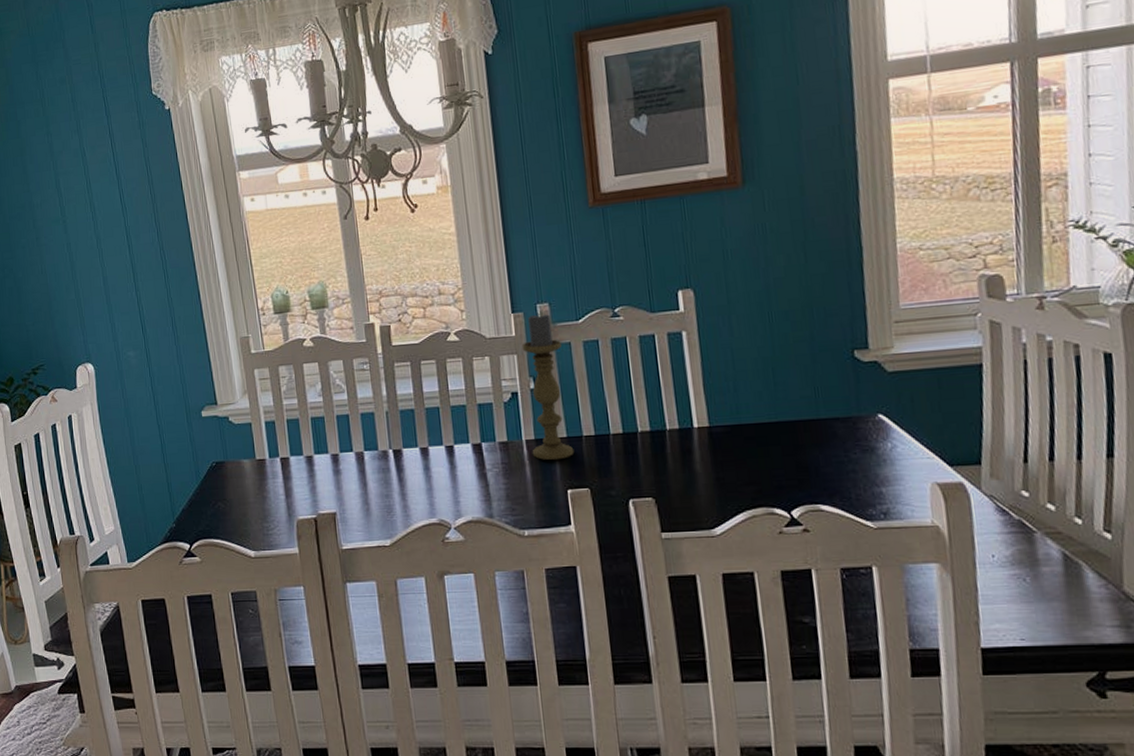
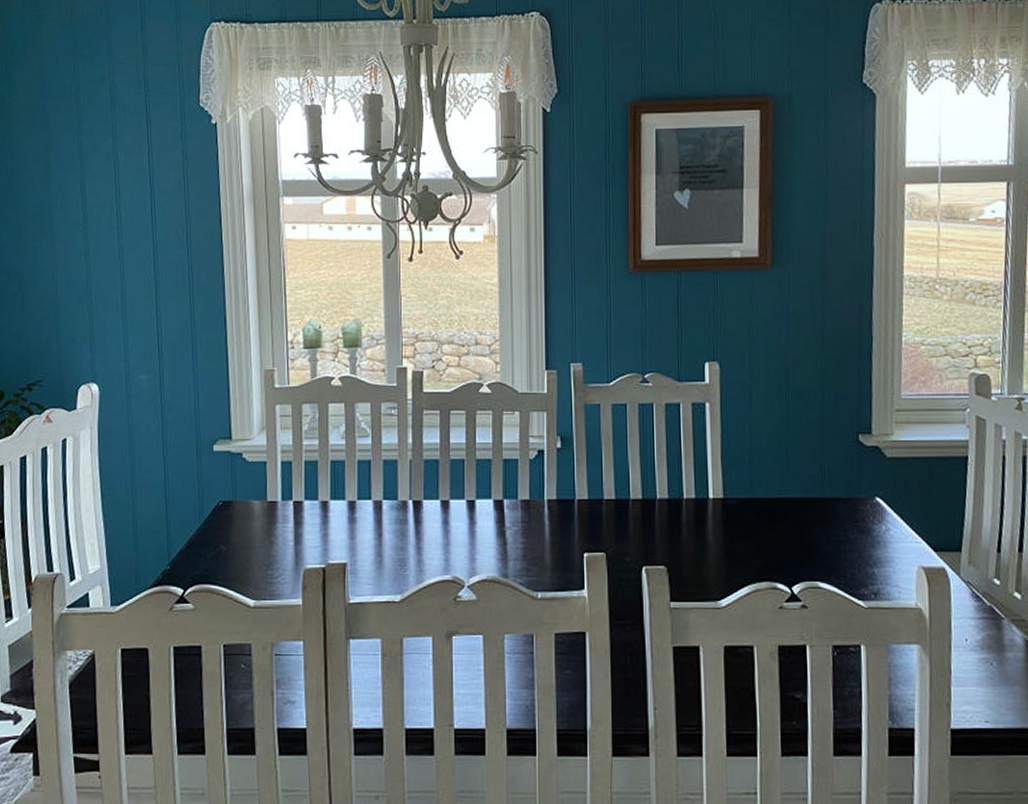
candle holder: present [521,312,575,461] -> none [552,372,594,522]

